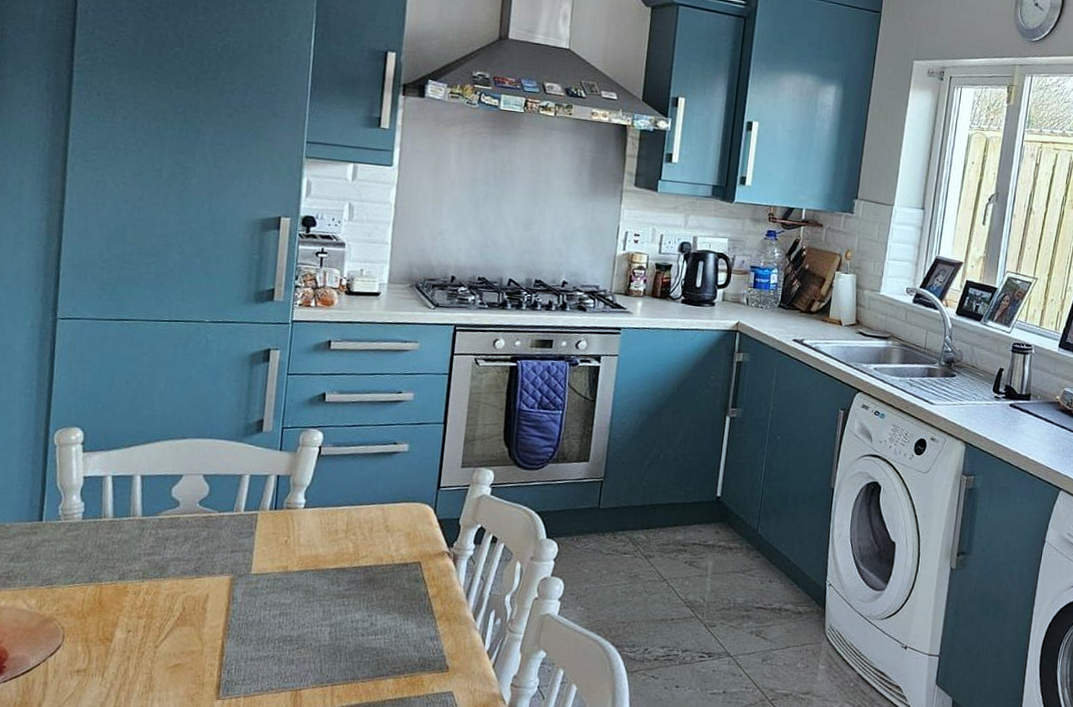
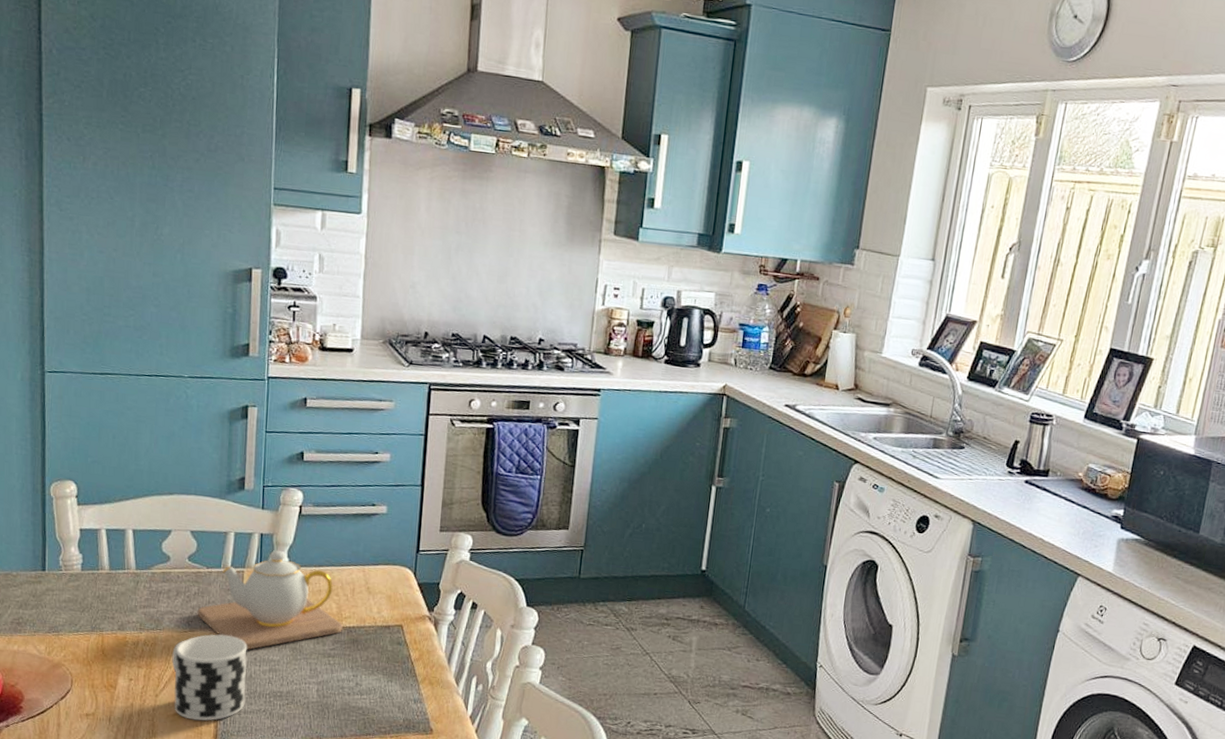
cup: none [175,579,258,671] -> present [172,634,248,721]
teapot: none [205,492,359,595] -> present [197,550,343,650]

